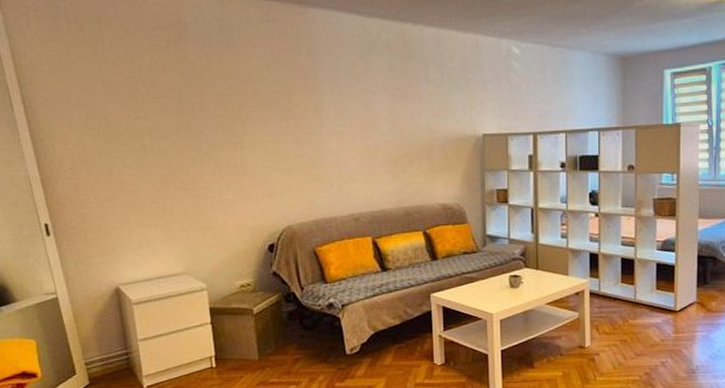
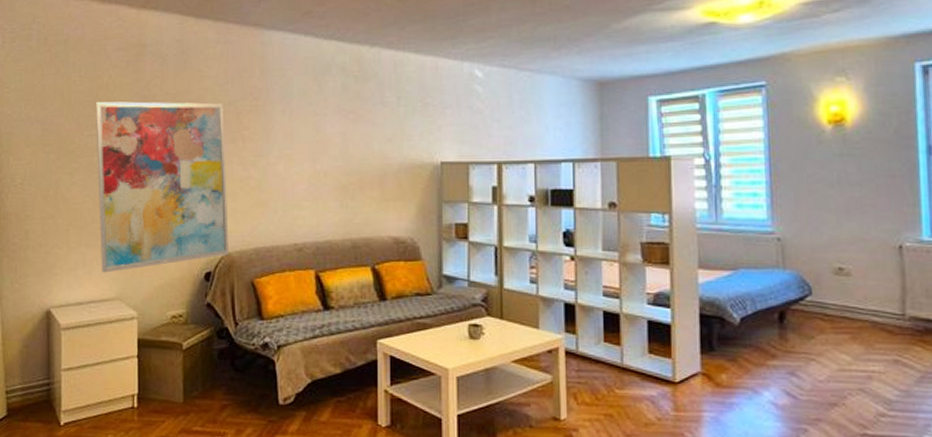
wall art: none [138,82,290,250] -> present [95,101,229,273]

